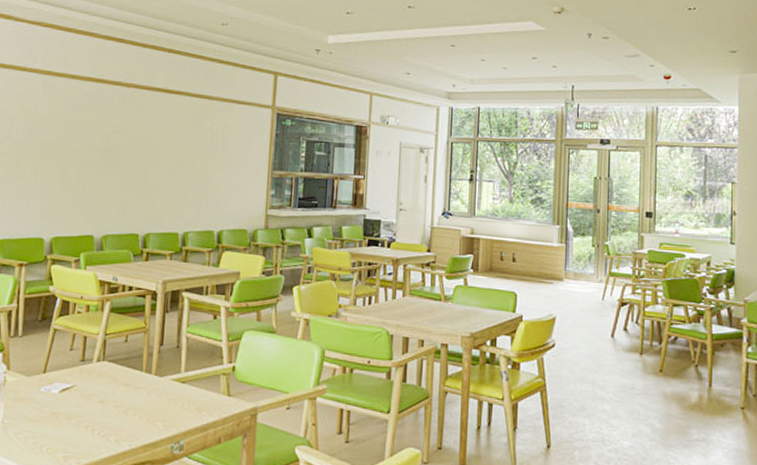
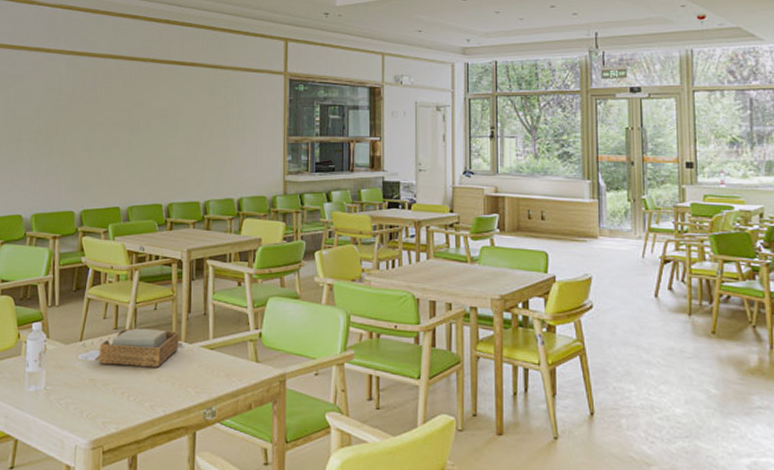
napkin holder: none [62,360,150,401] -> present [99,328,179,368]

